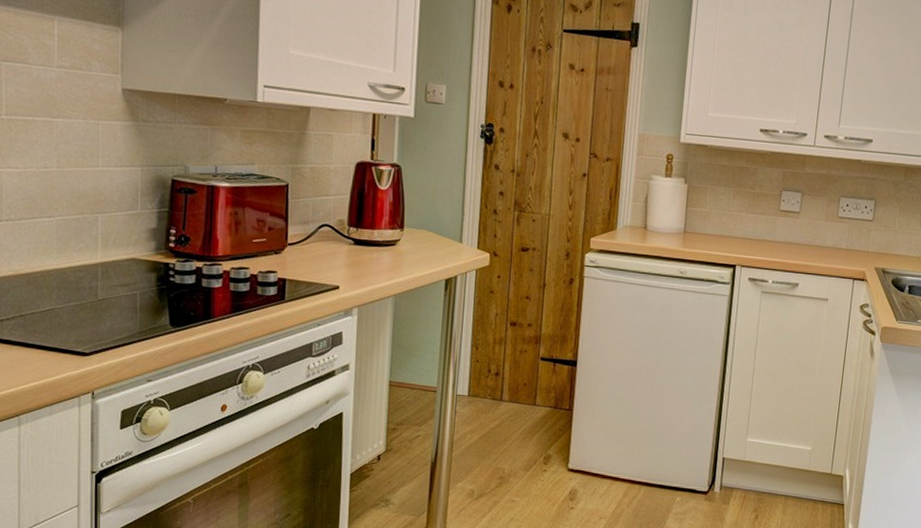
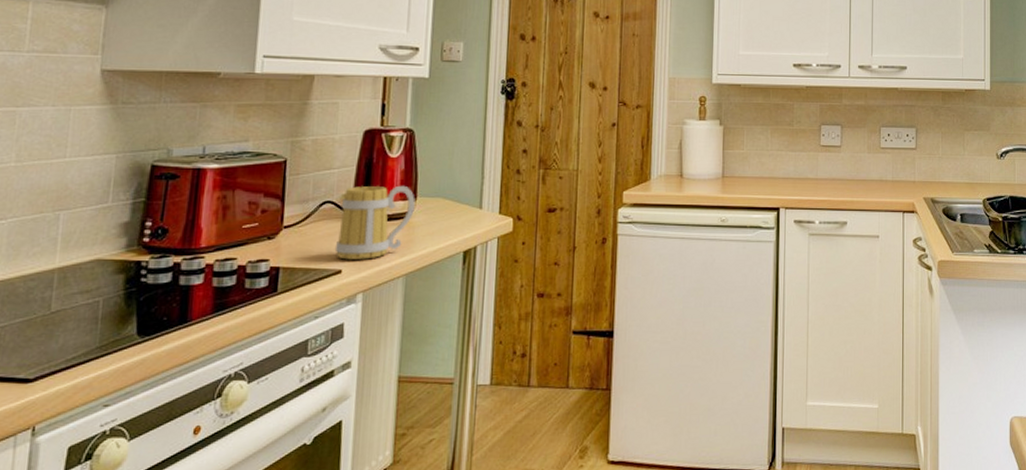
mug: none [333,213,403,279] -> present [334,185,415,260]

